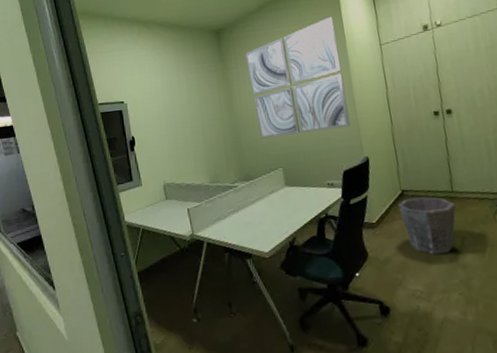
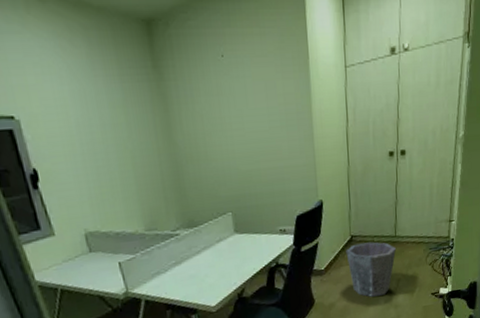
wall art: present [245,17,351,139] -> none [187,21,307,177]

